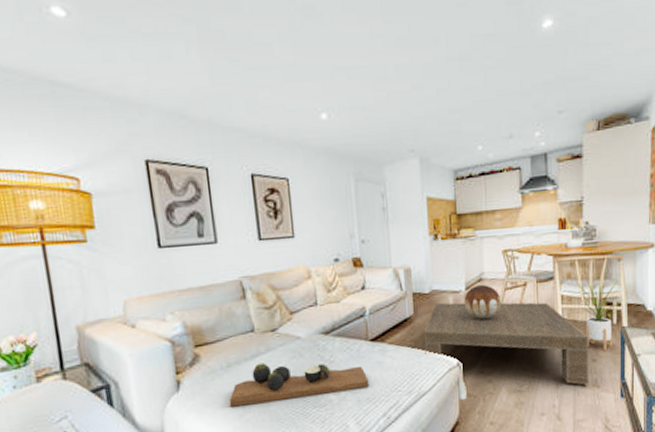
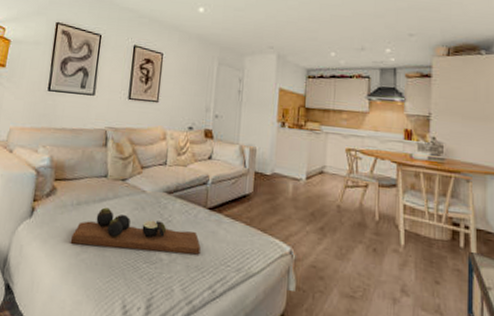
coffee table: present [423,302,589,385] -> none [259,185,432,309]
decorative sphere: present [464,285,502,320] -> none [303,177,342,213]
house plant: present [576,276,623,350] -> none [420,193,472,274]

